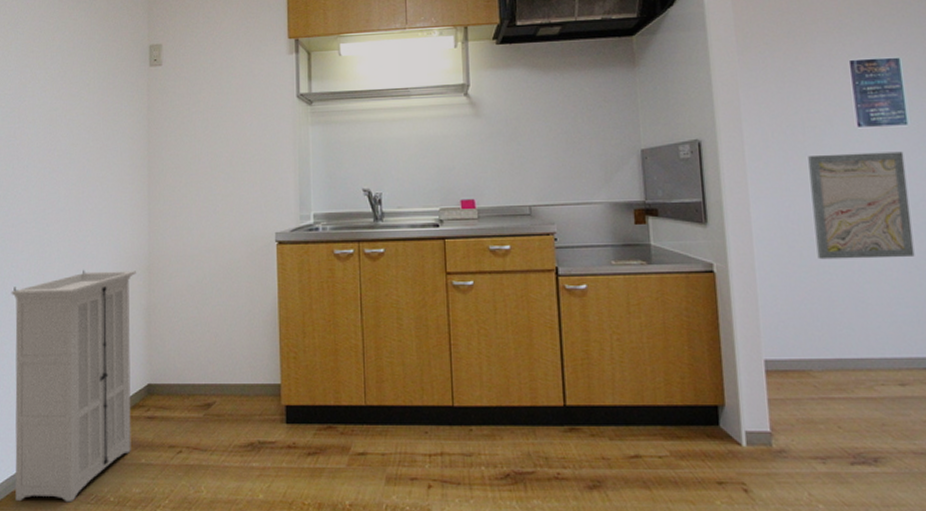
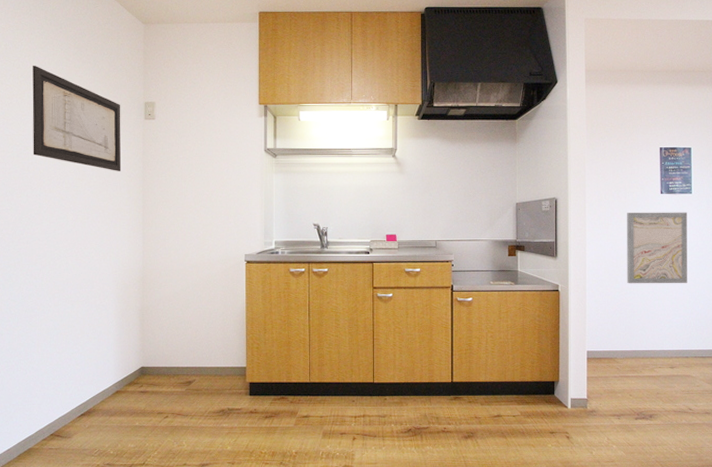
storage cabinet: present [11,270,136,503] -> none [26,279,132,456]
wall art: none [20,10,123,133] -> present [32,66,122,171]

